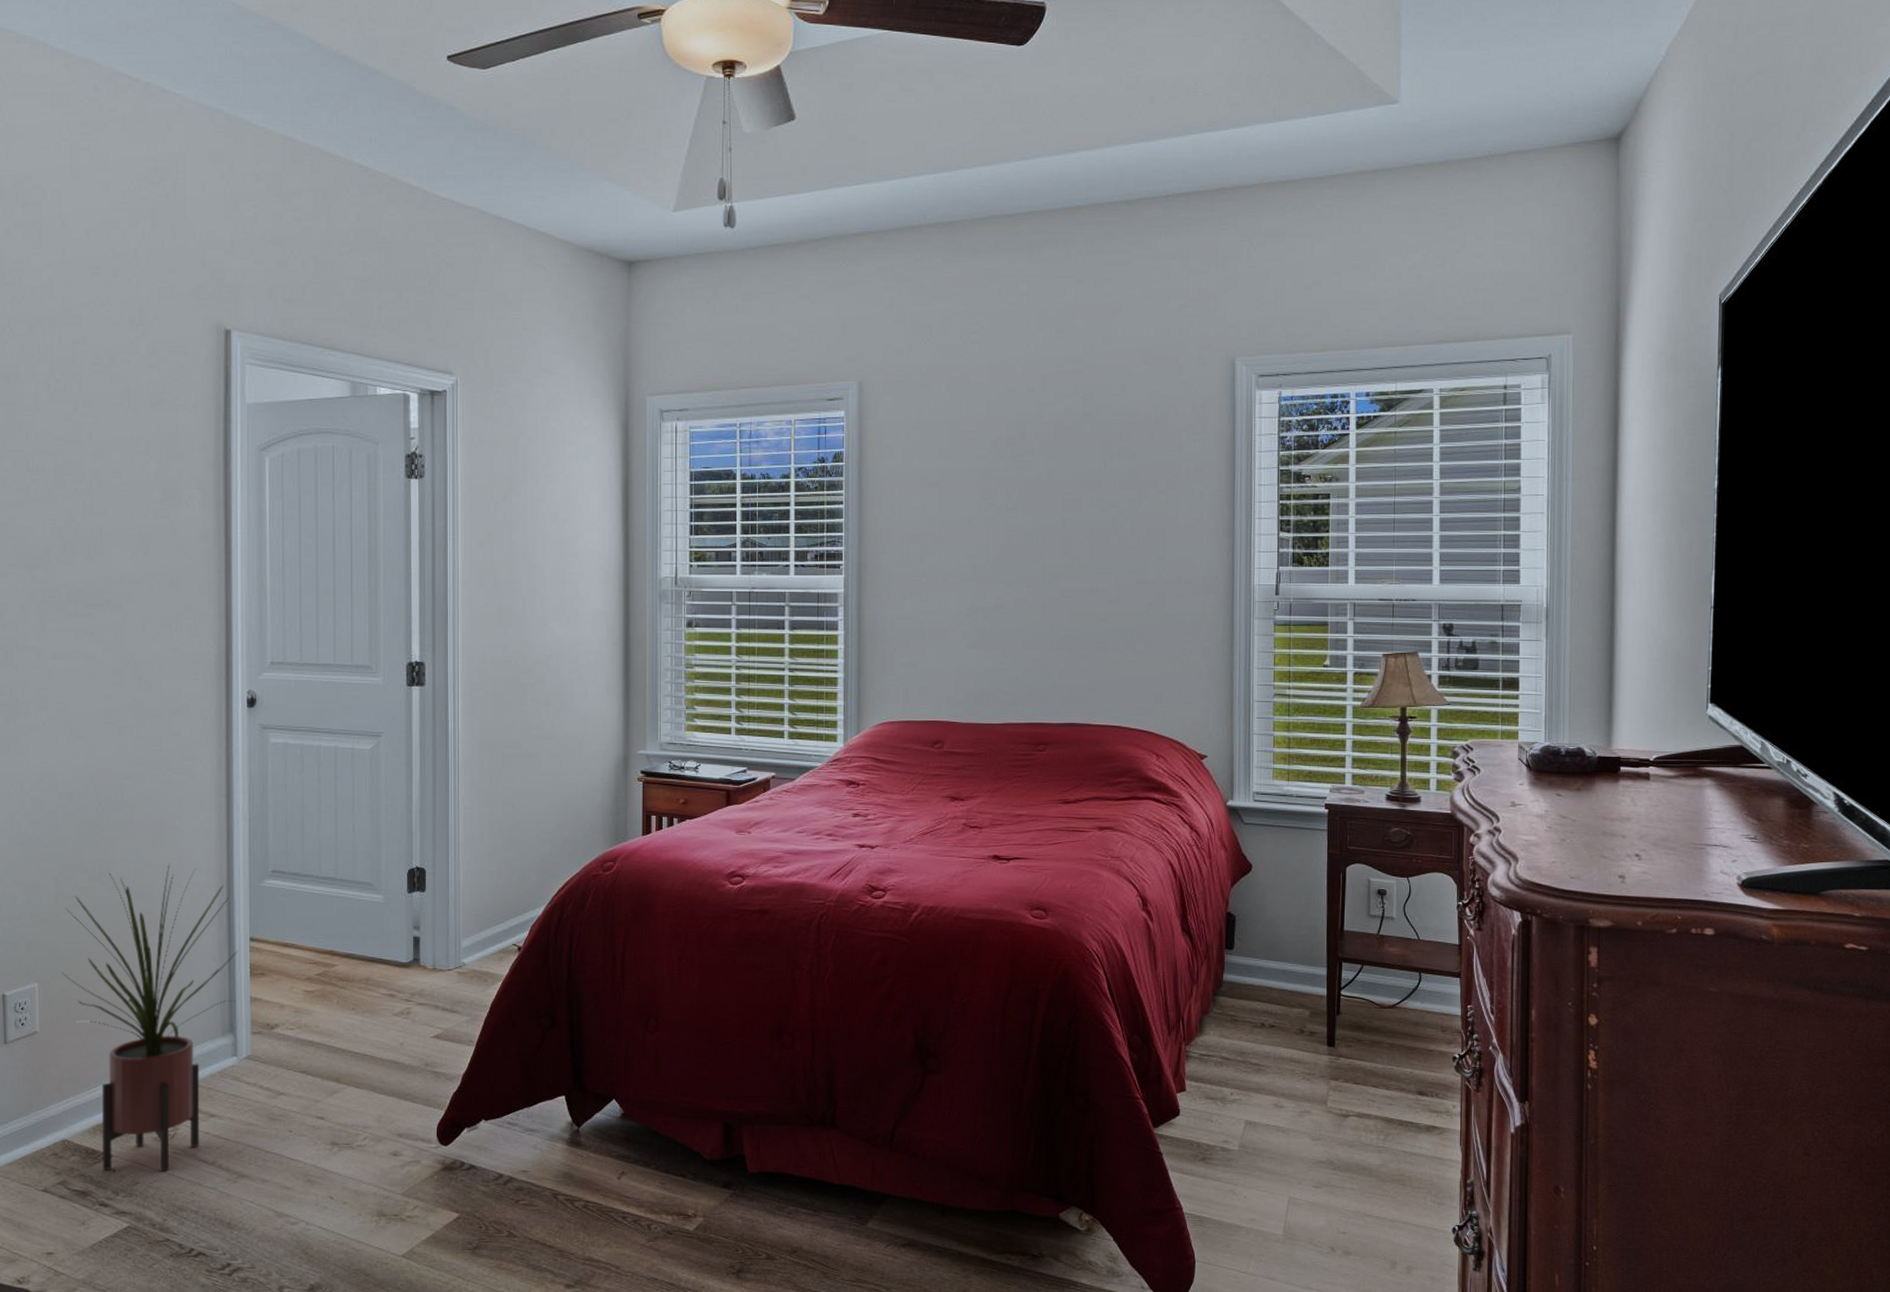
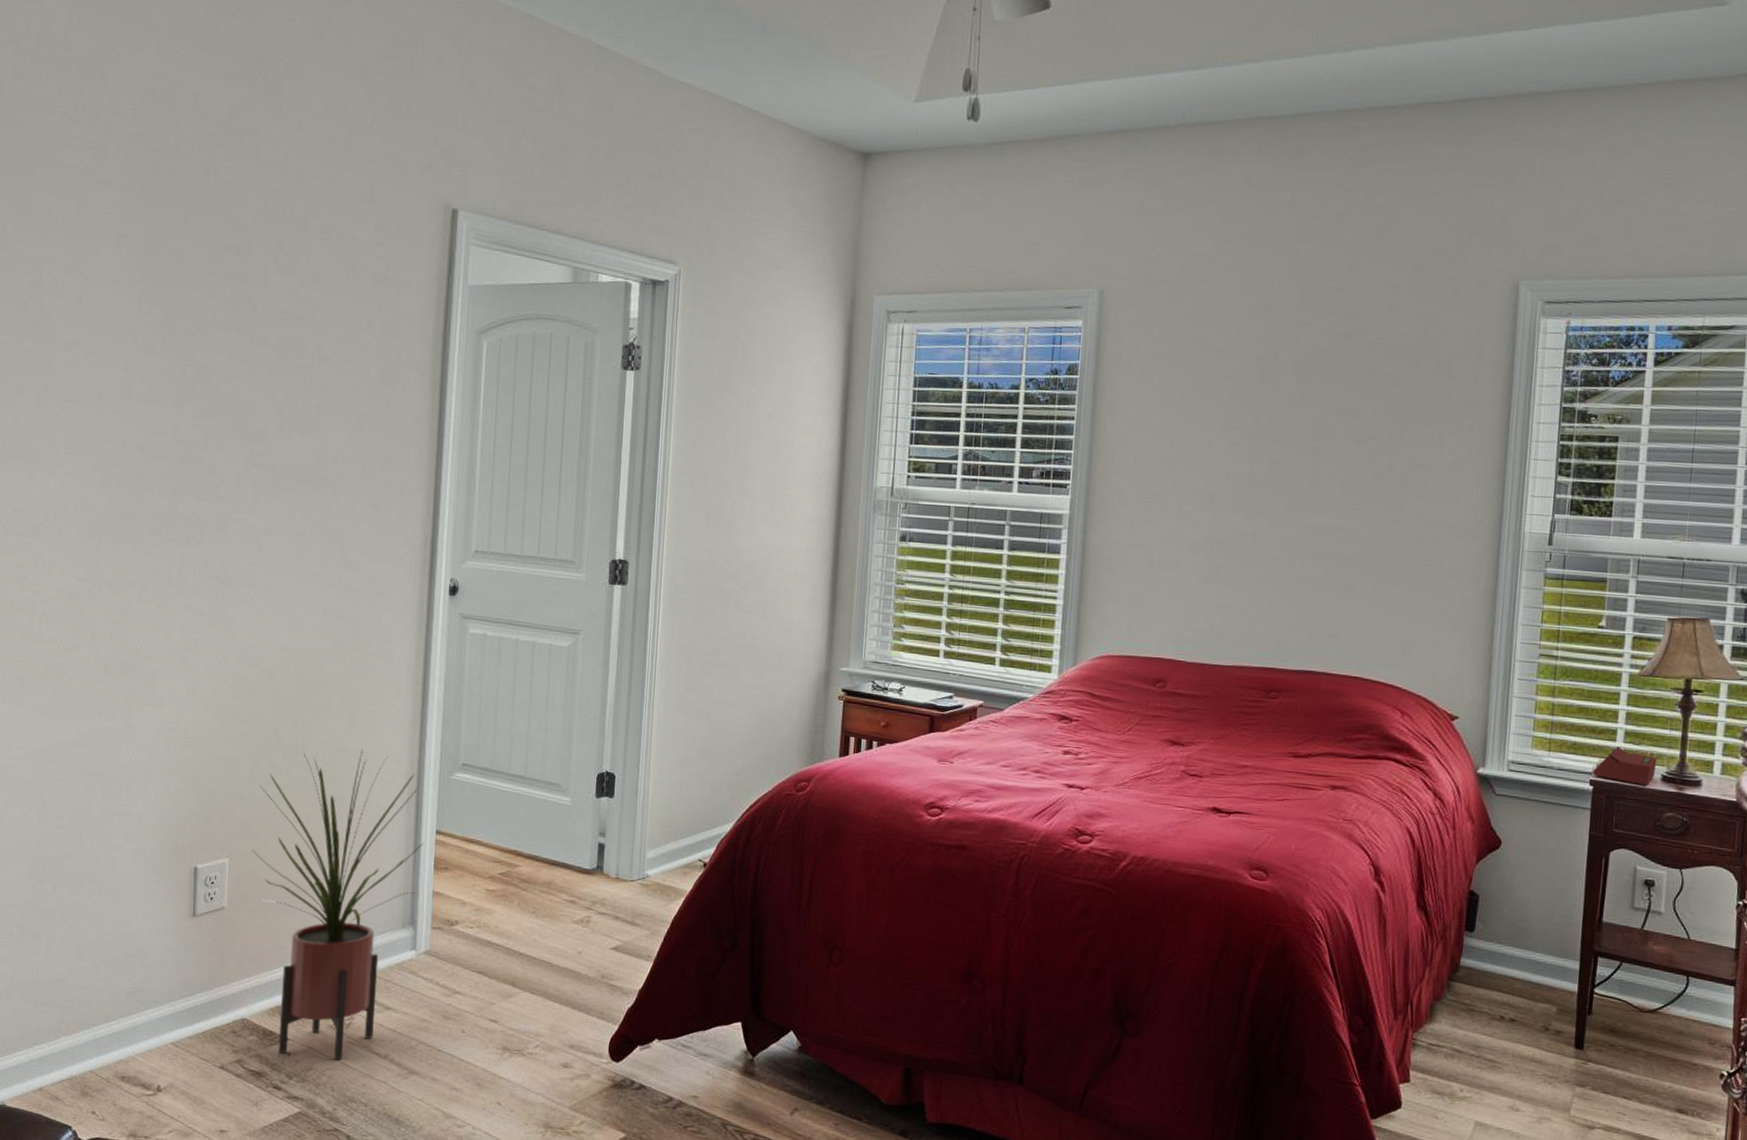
alarm clock: none [1327,772,1382,805] -> present [1593,746,1657,786]

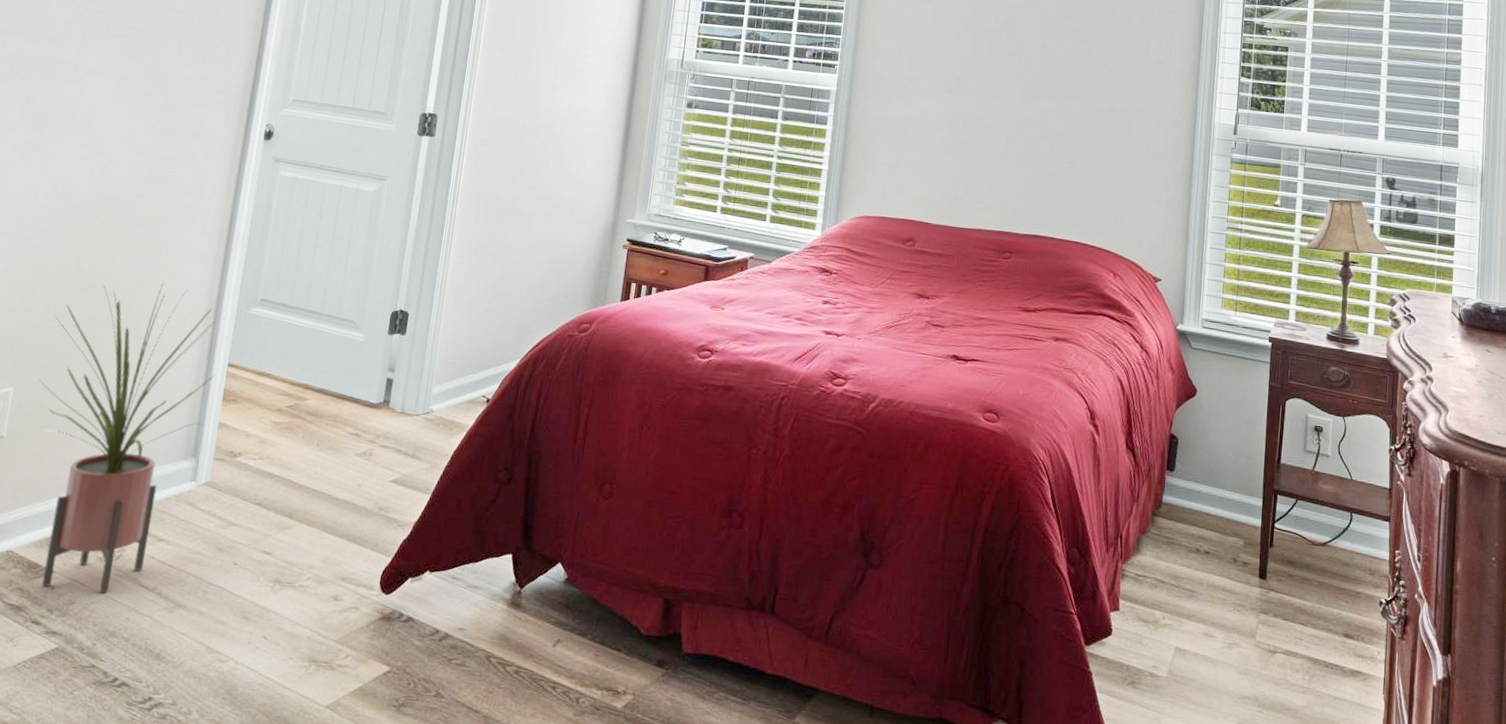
alarm clock: present [1593,746,1657,786] -> none [1271,308,1323,343]

